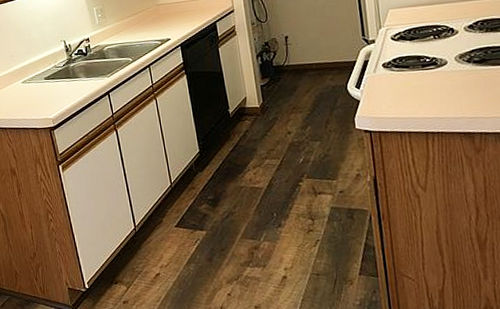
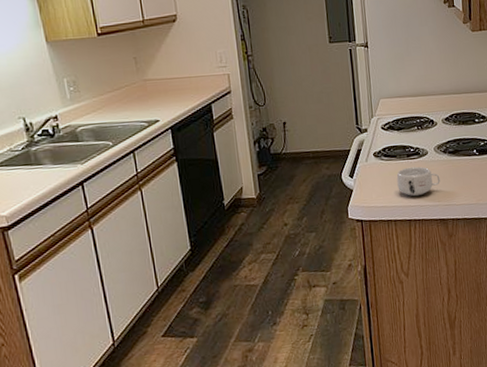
mug: none [409,77,464,108] -> present [396,166,440,197]

